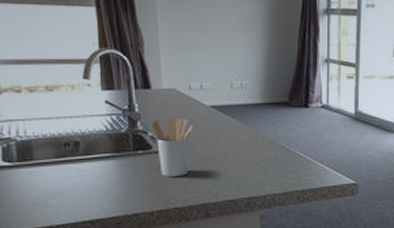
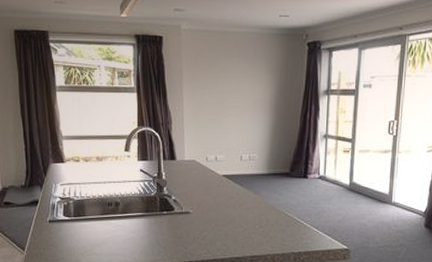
utensil holder: present [151,118,194,177] -> none [175,185,208,235]

